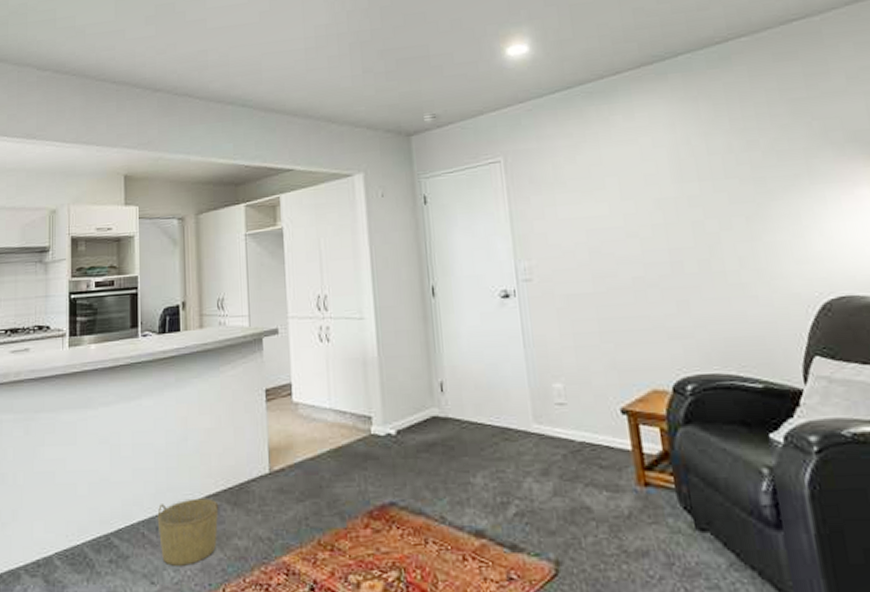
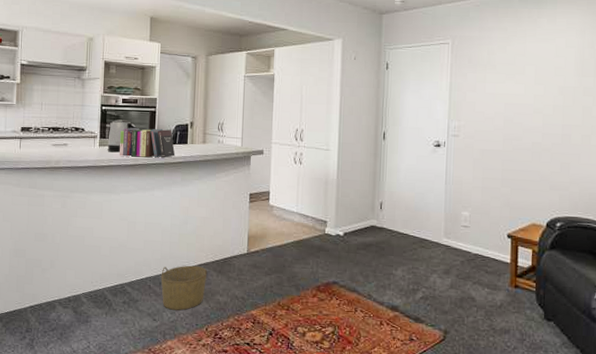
kettle: none [79,308,115,353] -> present [107,119,137,153]
books: none [95,314,166,357] -> present [120,128,175,158]

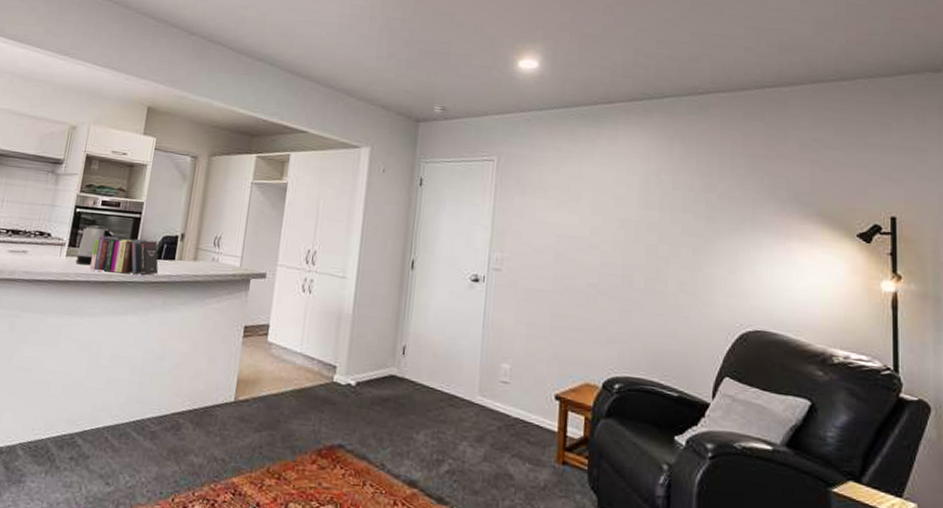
basket: present [160,265,208,311] -> none [120,413,182,473]

